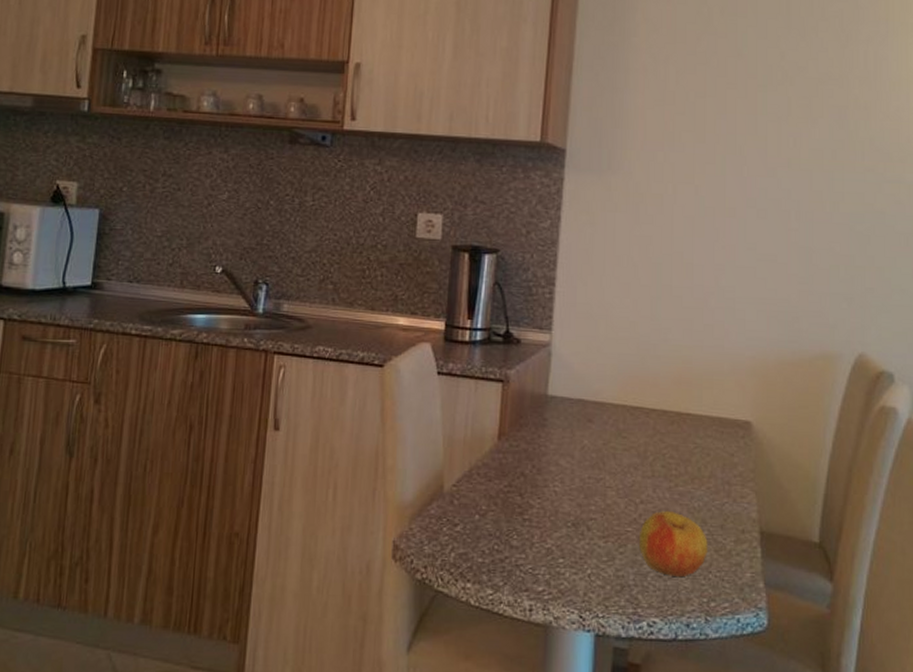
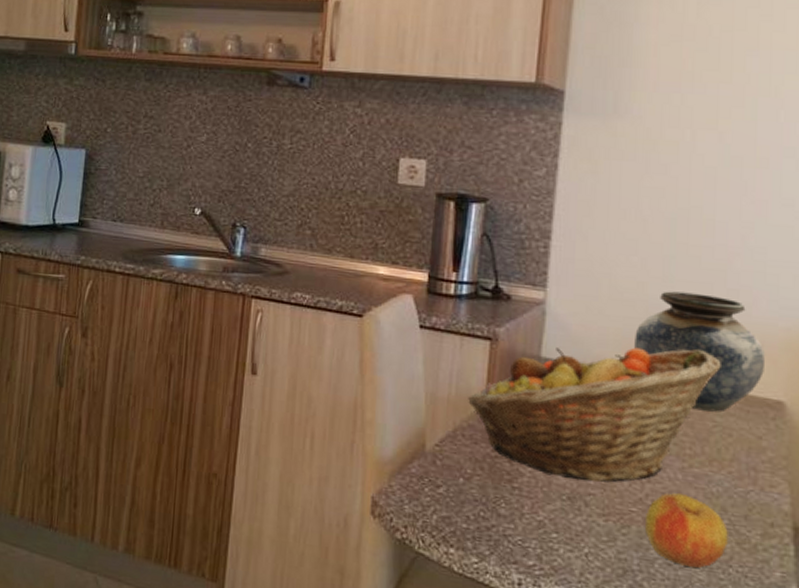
fruit basket: none [482,380,700,508] -> present [468,347,721,483]
vase: none [628,328,735,435] -> present [634,291,765,412]

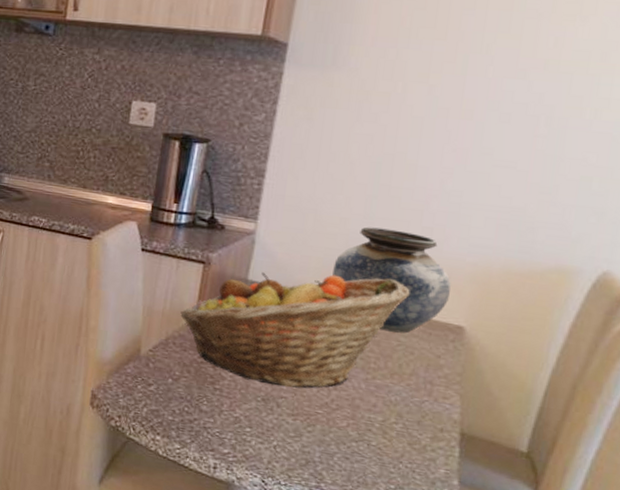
apple: present [644,493,728,569] -> none [328,399,402,463]

